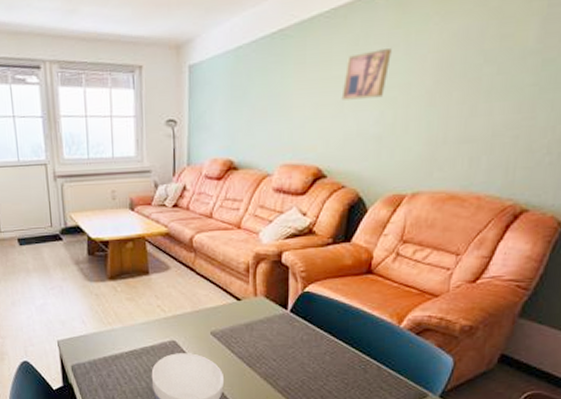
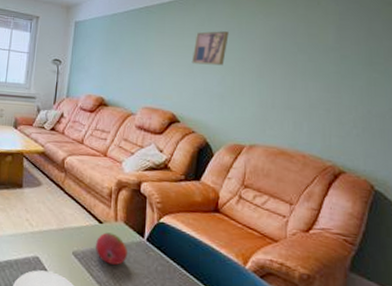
fruit: none [235,309,271,339] -> present [96,232,128,265]

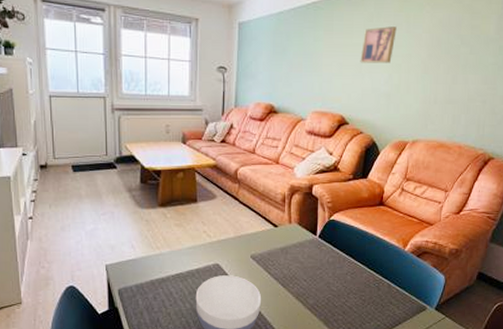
fruit: present [96,232,128,265] -> none [272,234,303,262]

